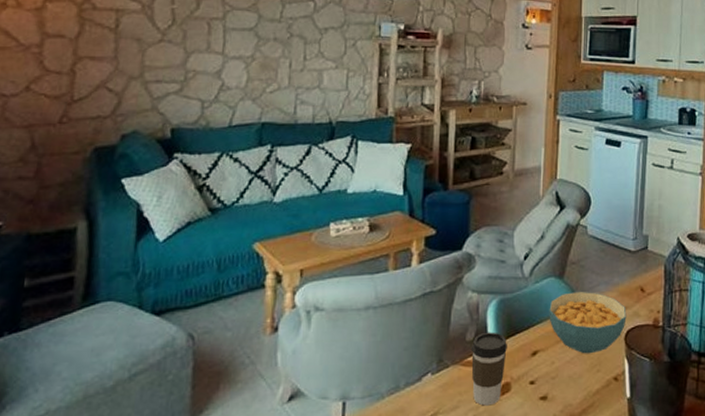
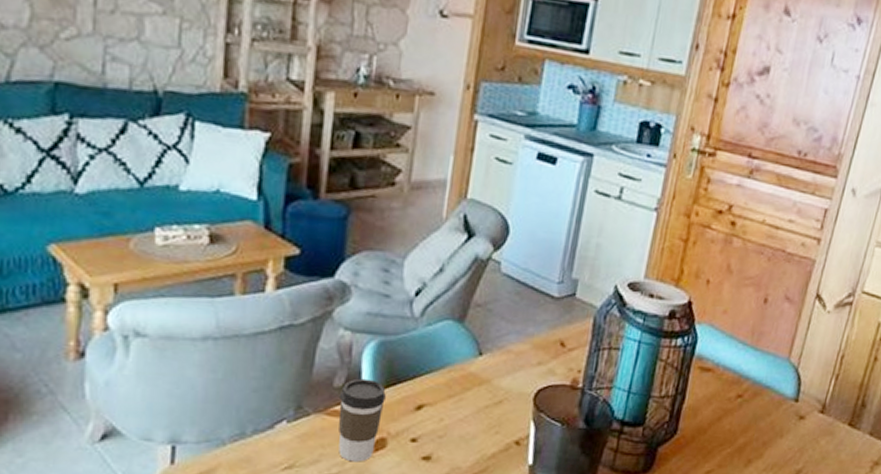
cereal bowl: present [549,291,627,354] -> none [441,339,540,413]

